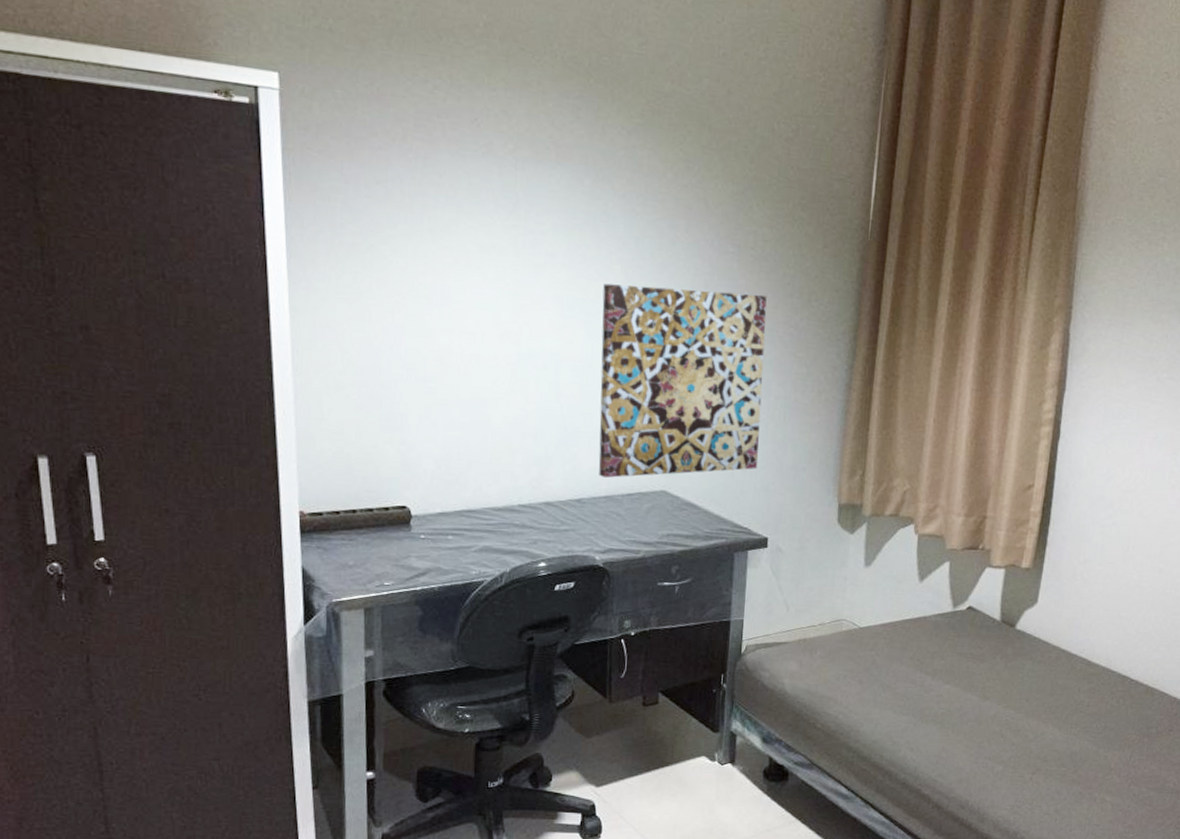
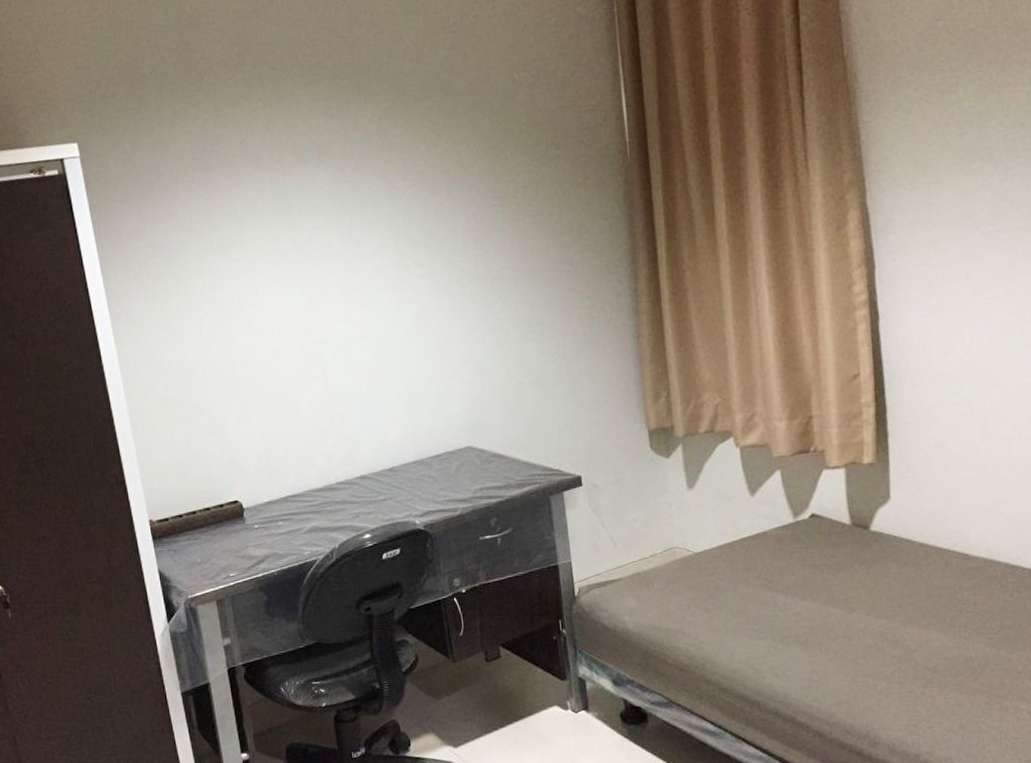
wall art: present [598,283,767,479] -> none [379,238,558,444]

